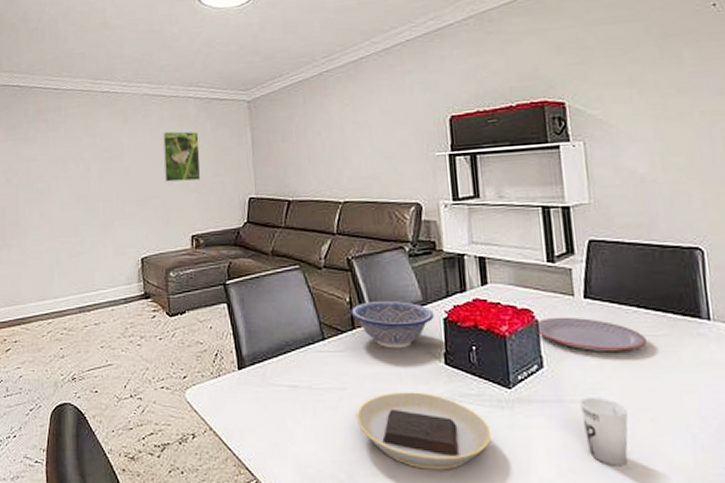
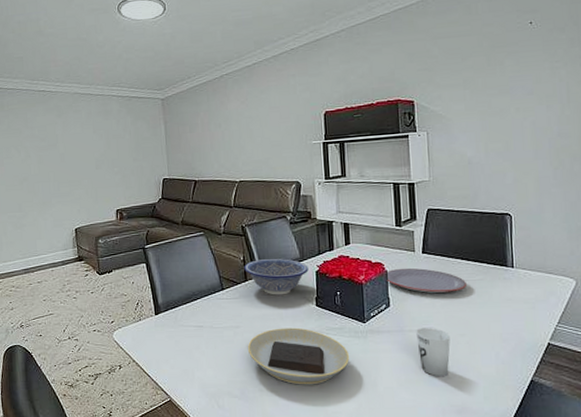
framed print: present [162,131,201,182] -> none [90,124,124,166]

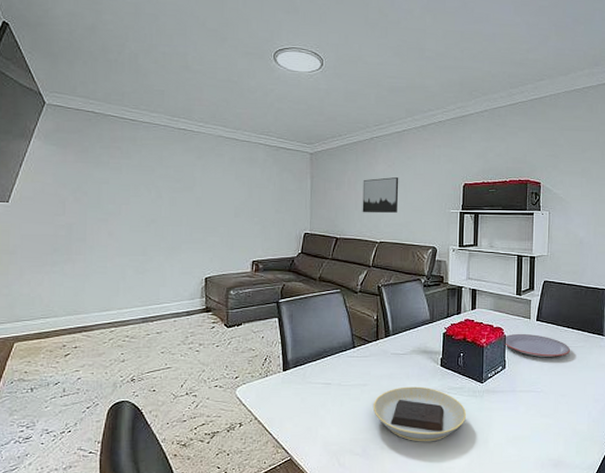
wall art: none [216,113,255,153] -> present [362,177,399,214]
decorative bowl: present [244,258,309,296] -> none [377,318,437,355]
cup: present [416,327,451,377] -> none [525,388,553,434]

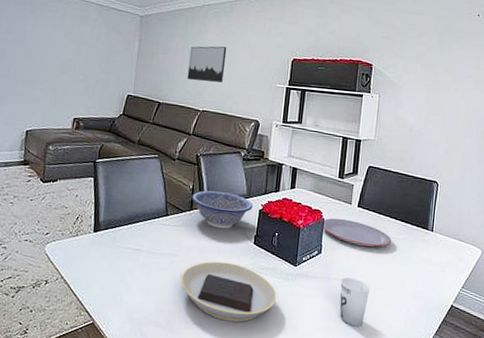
decorative bowl: none [377,318,437,355] -> present [191,190,253,229]
cup: none [525,388,553,434] -> present [339,277,370,327]

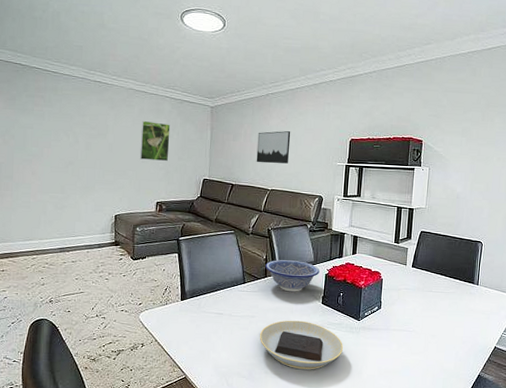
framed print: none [58,27,95,73] -> present [139,120,171,161]
plate: present [322,218,391,247] -> none [381,277,442,301]
cup: present [339,277,370,327] -> none [398,327,424,369]

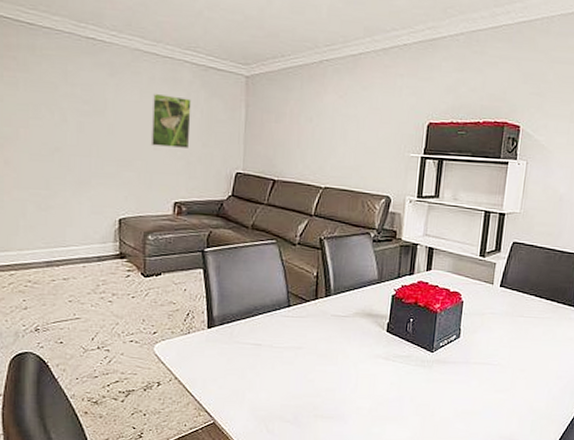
wall art: present [256,131,291,164] -> none [305,110,352,154]
plate: present [260,320,343,370] -> none [308,352,412,412]
decorative bowl: present [265,259,320,292] -> none [316,277,385,318]

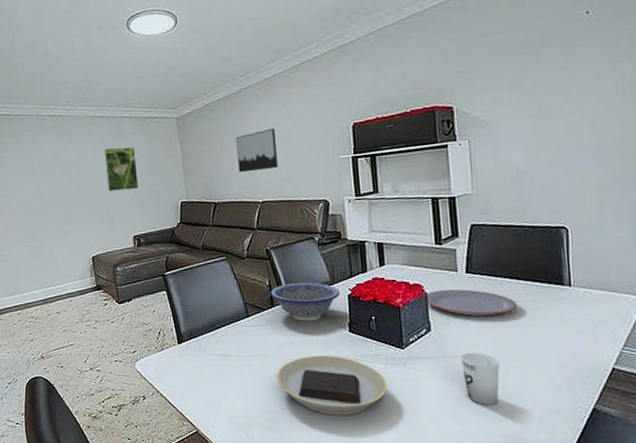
wall art: none [305,110,352,154] -> present [235,128,278,173]
plate: none [308,352,412,412] -> present [277,355,387,415]
decorative bowl: none [316,277,385,318] -> present [270,282,340,322]
plate: none [461,299,535,328] -> present [424,289,517,316]
cup: none [479,360,511,410] -> present [461,352,500,406]

